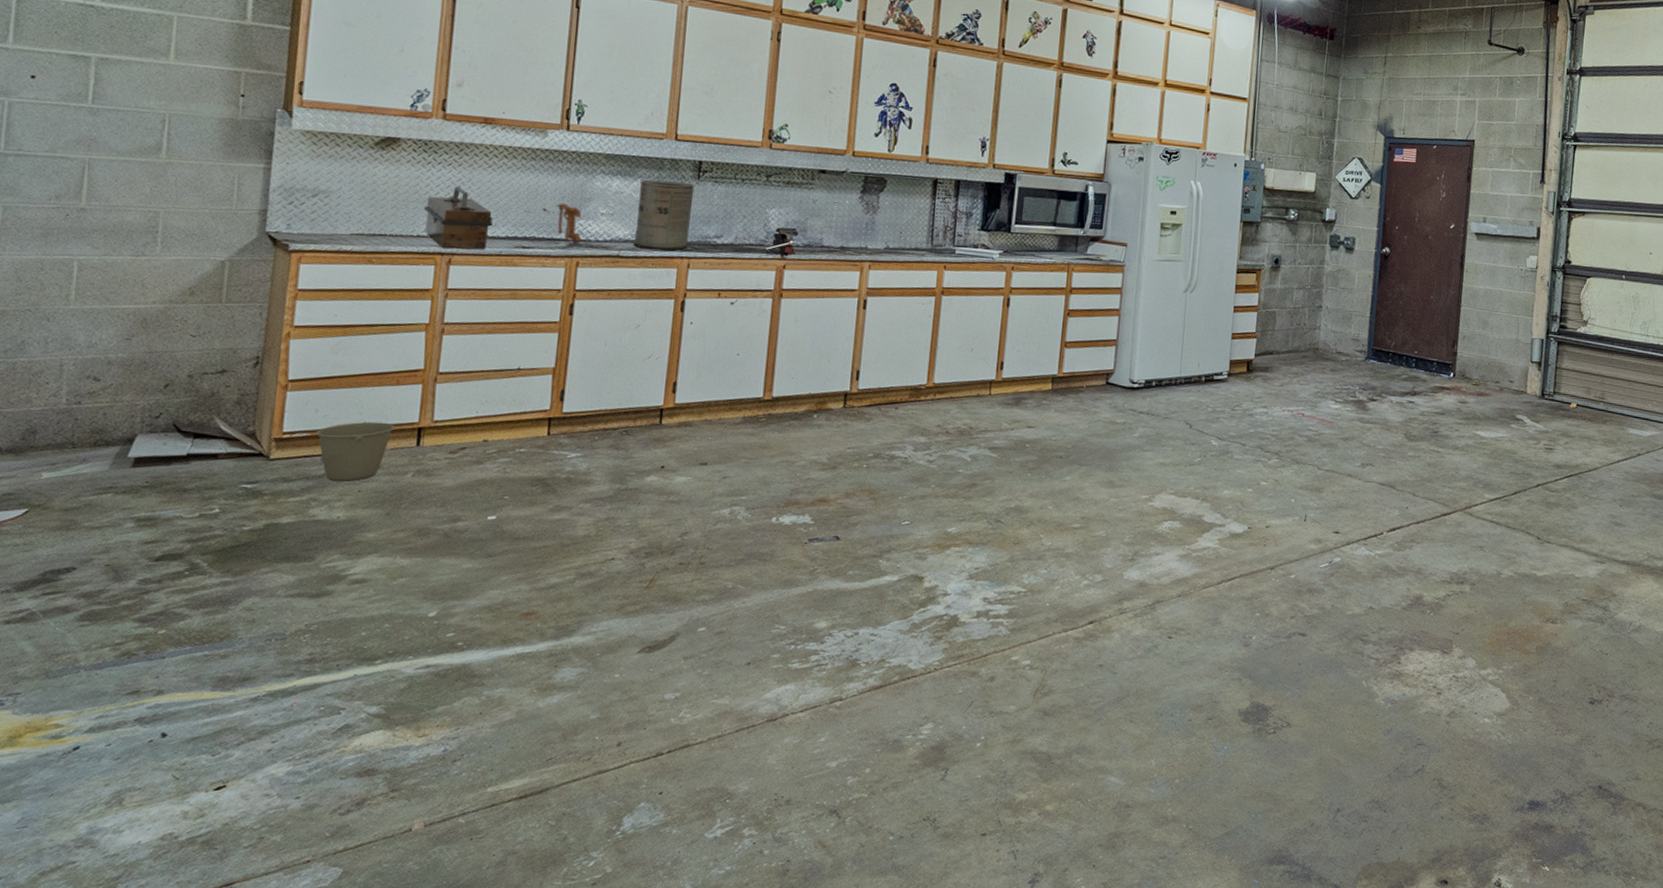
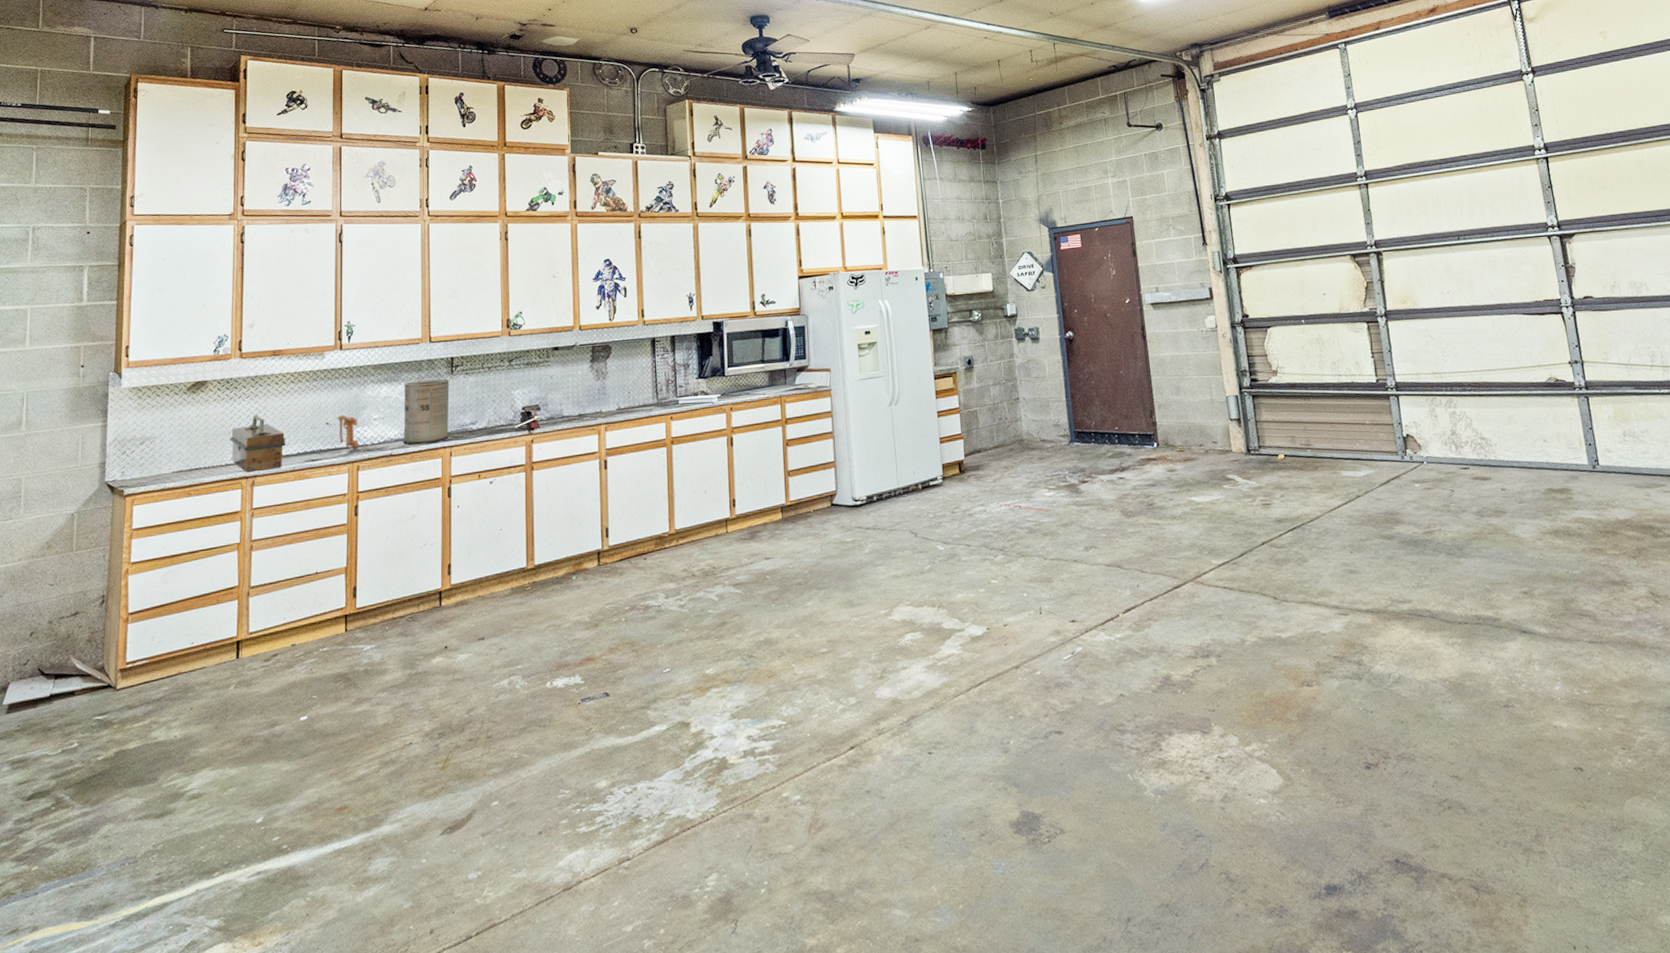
bucket: present [315,421,396,481] -> none [153,640,218,702]

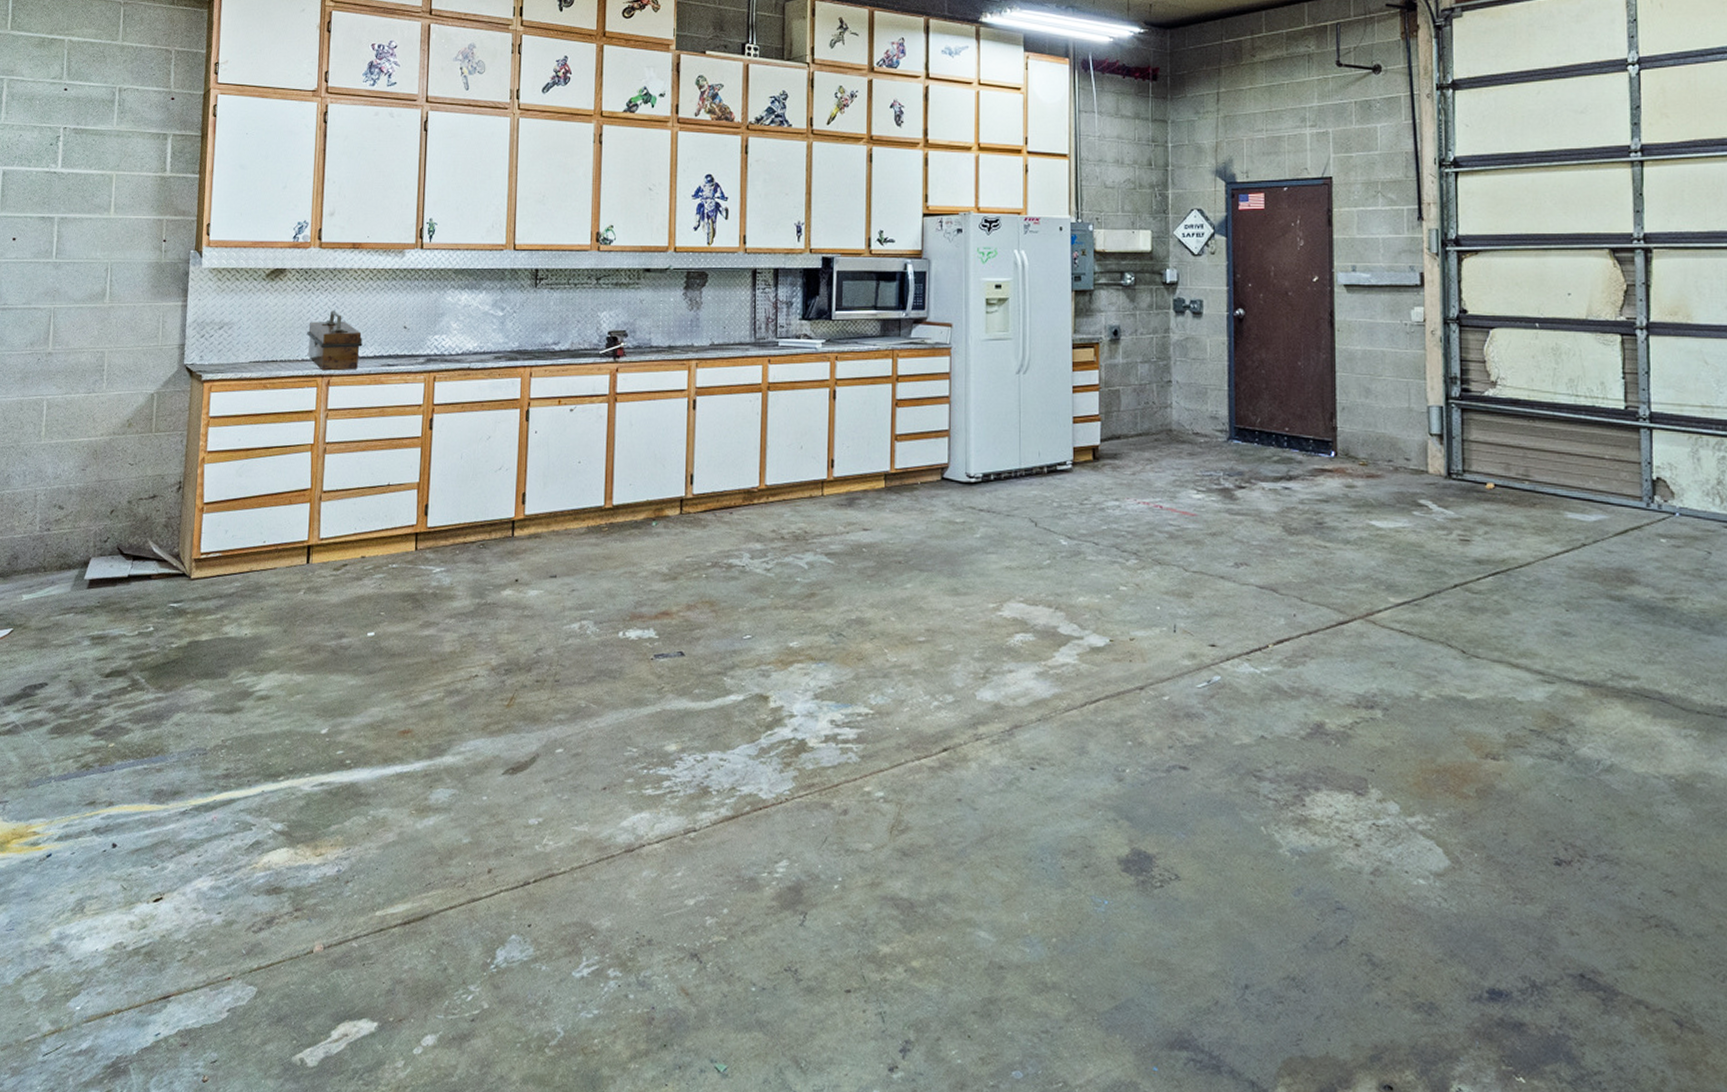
clamp: present [312,415,385,449] -> none [390,320,464,358]
paint can: present [402,379,450,445] -> none [481,291,533,361]

